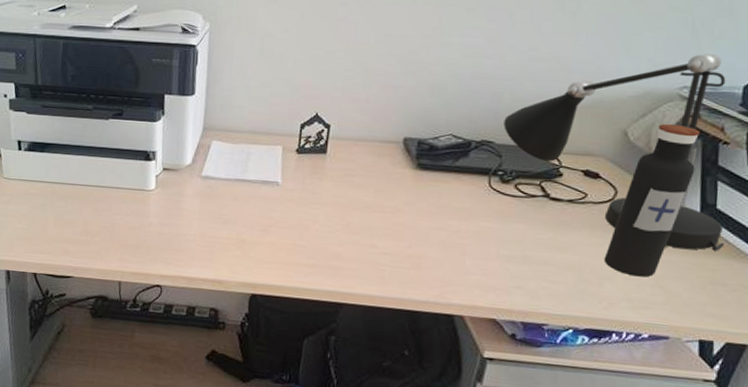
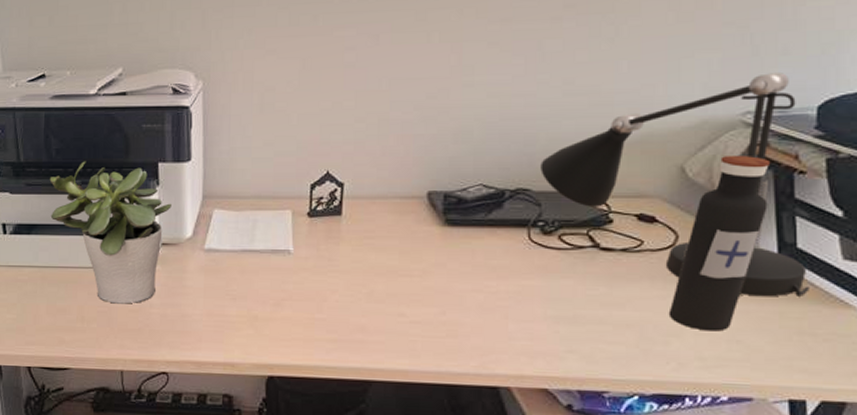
potted plant: none [63,88,175,221] -> present [49,161,172,304]

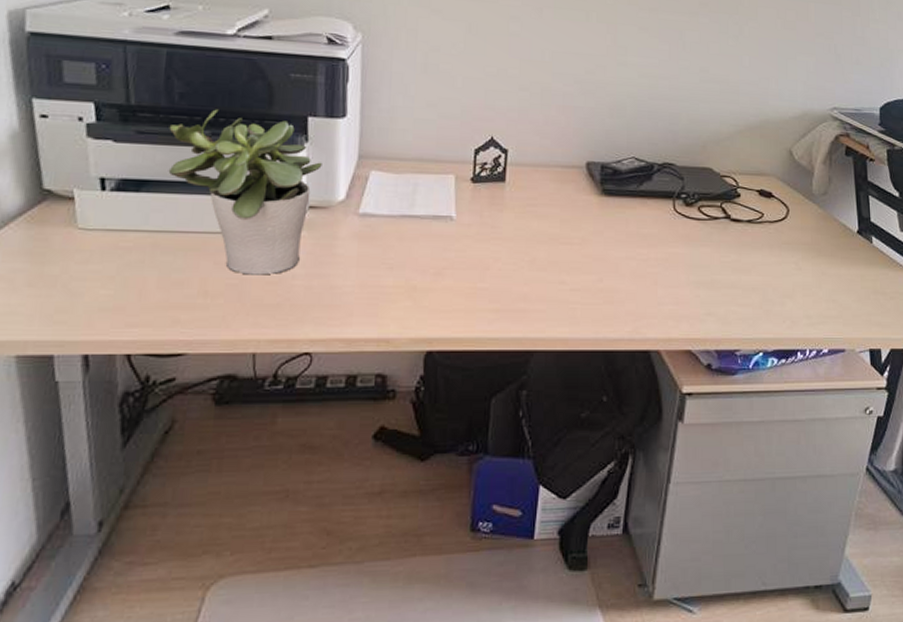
desk lamp: present [540,73,809,296] -> none [683,78,880,262]
water bottle: present [668,154,771,332] -> none [783,142,851,293]

